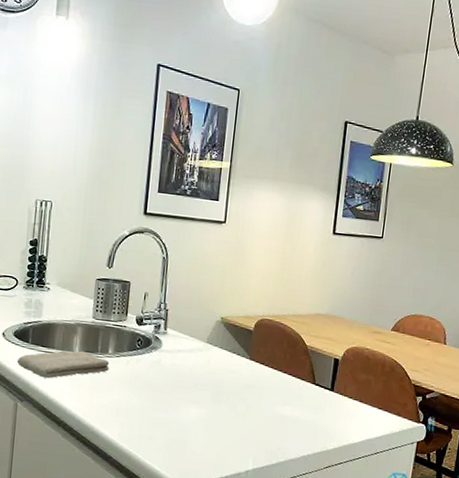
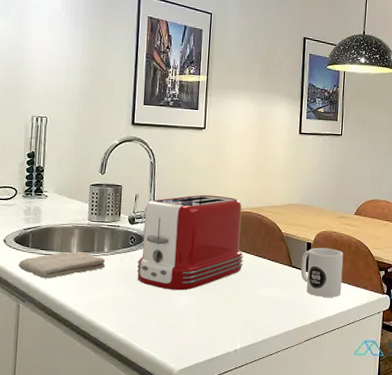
toaster: none [142,297,263,402] -> present [137,194,244,291]
mug: none [324,365,376,422] -> present [300,247,344,297]

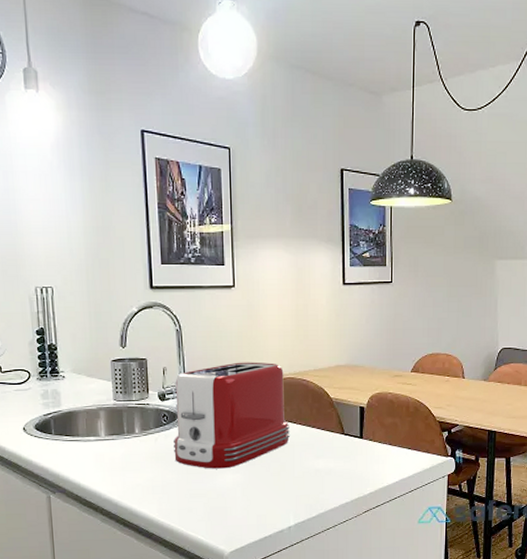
washcloth: present [18,251,106,279] -> none [42,434,139,467]
mug: present [300,247,344,297] -> none [354,411,402,465]

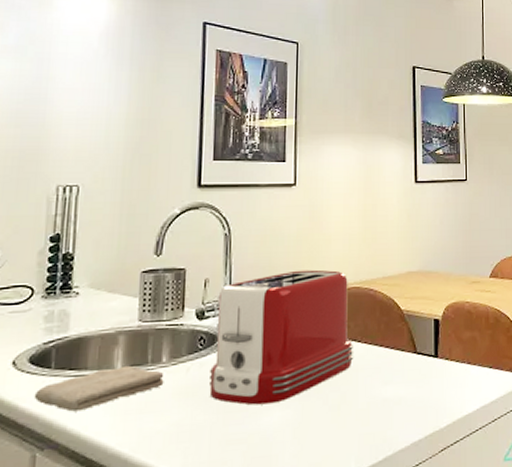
washcloth: none [42,434,139,467] -> present [34,365,164,412]

